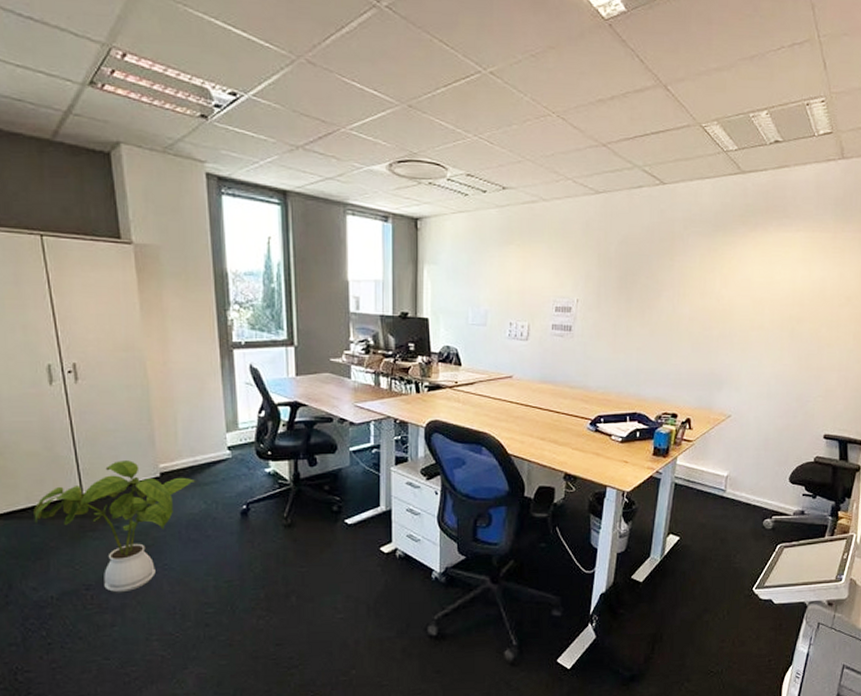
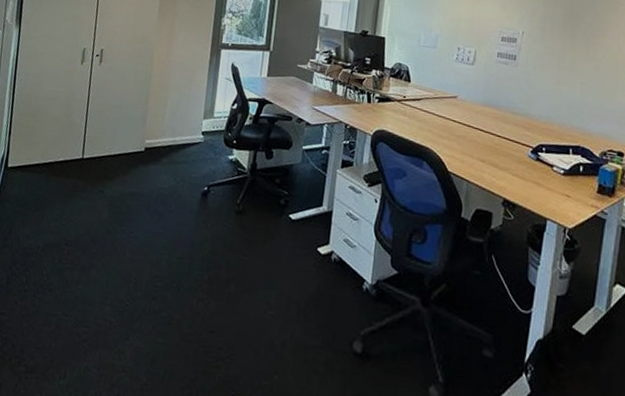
house plant: present [33,460,196,593] -> none [42,133,171,253]

